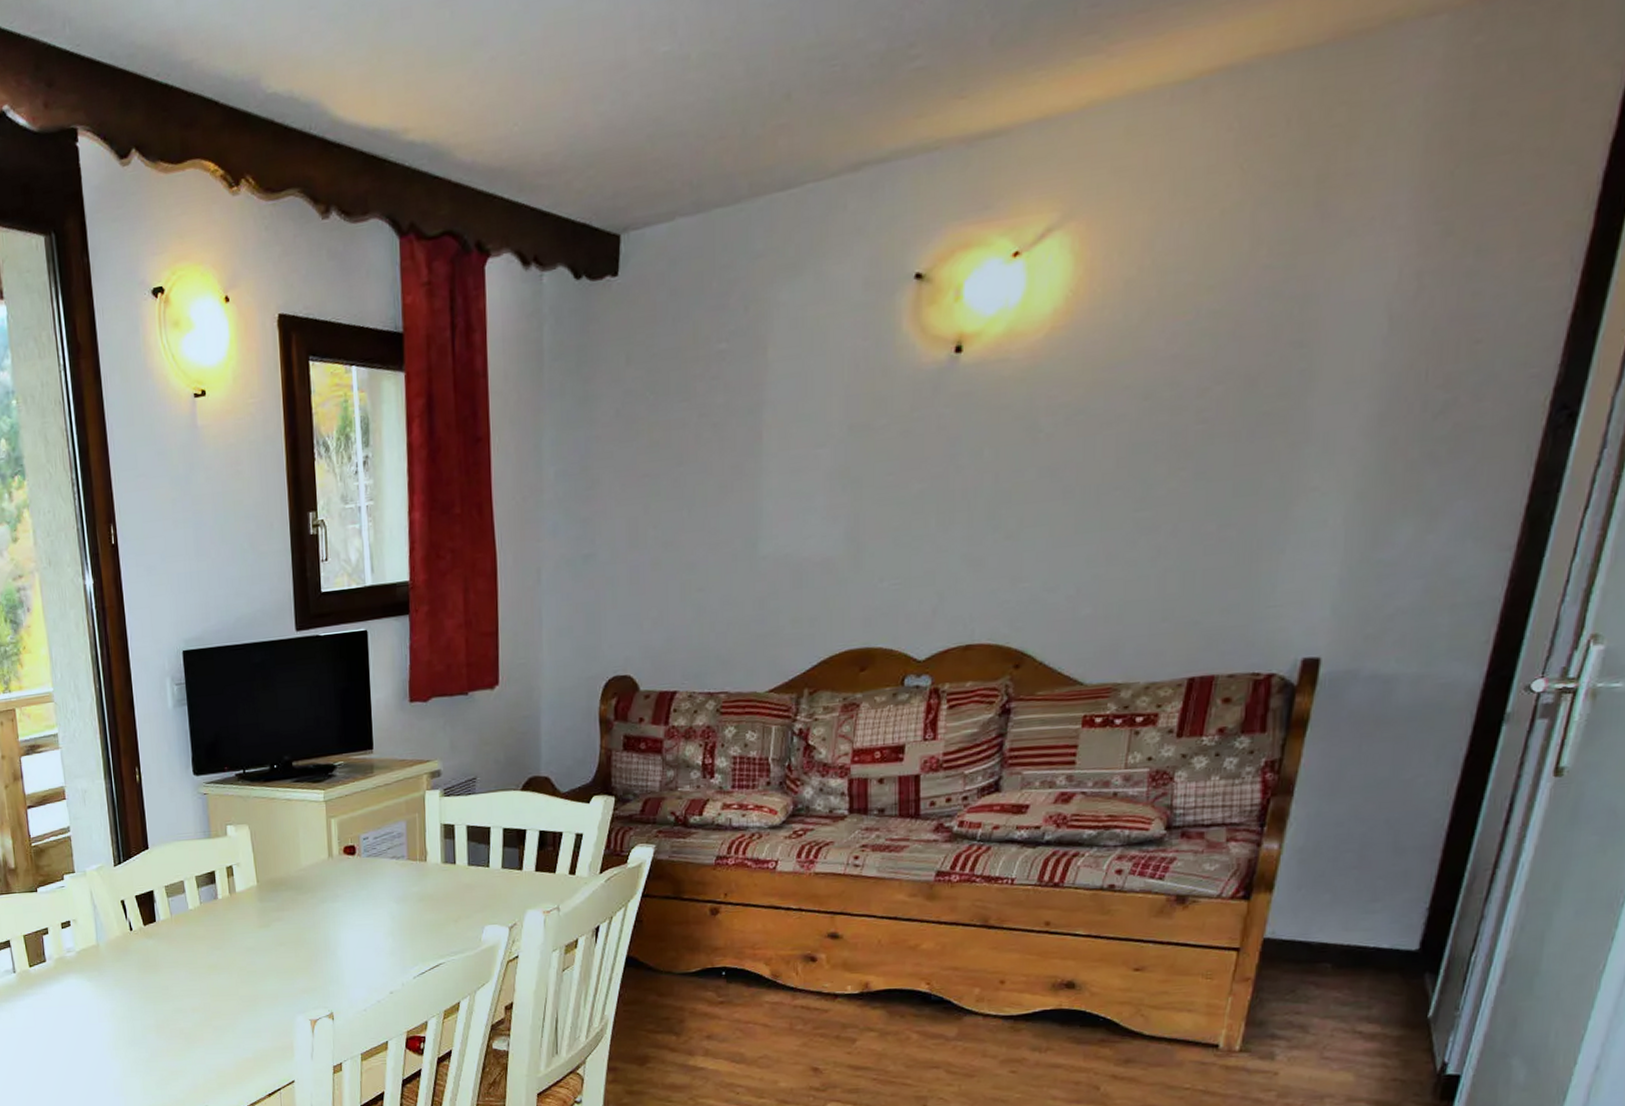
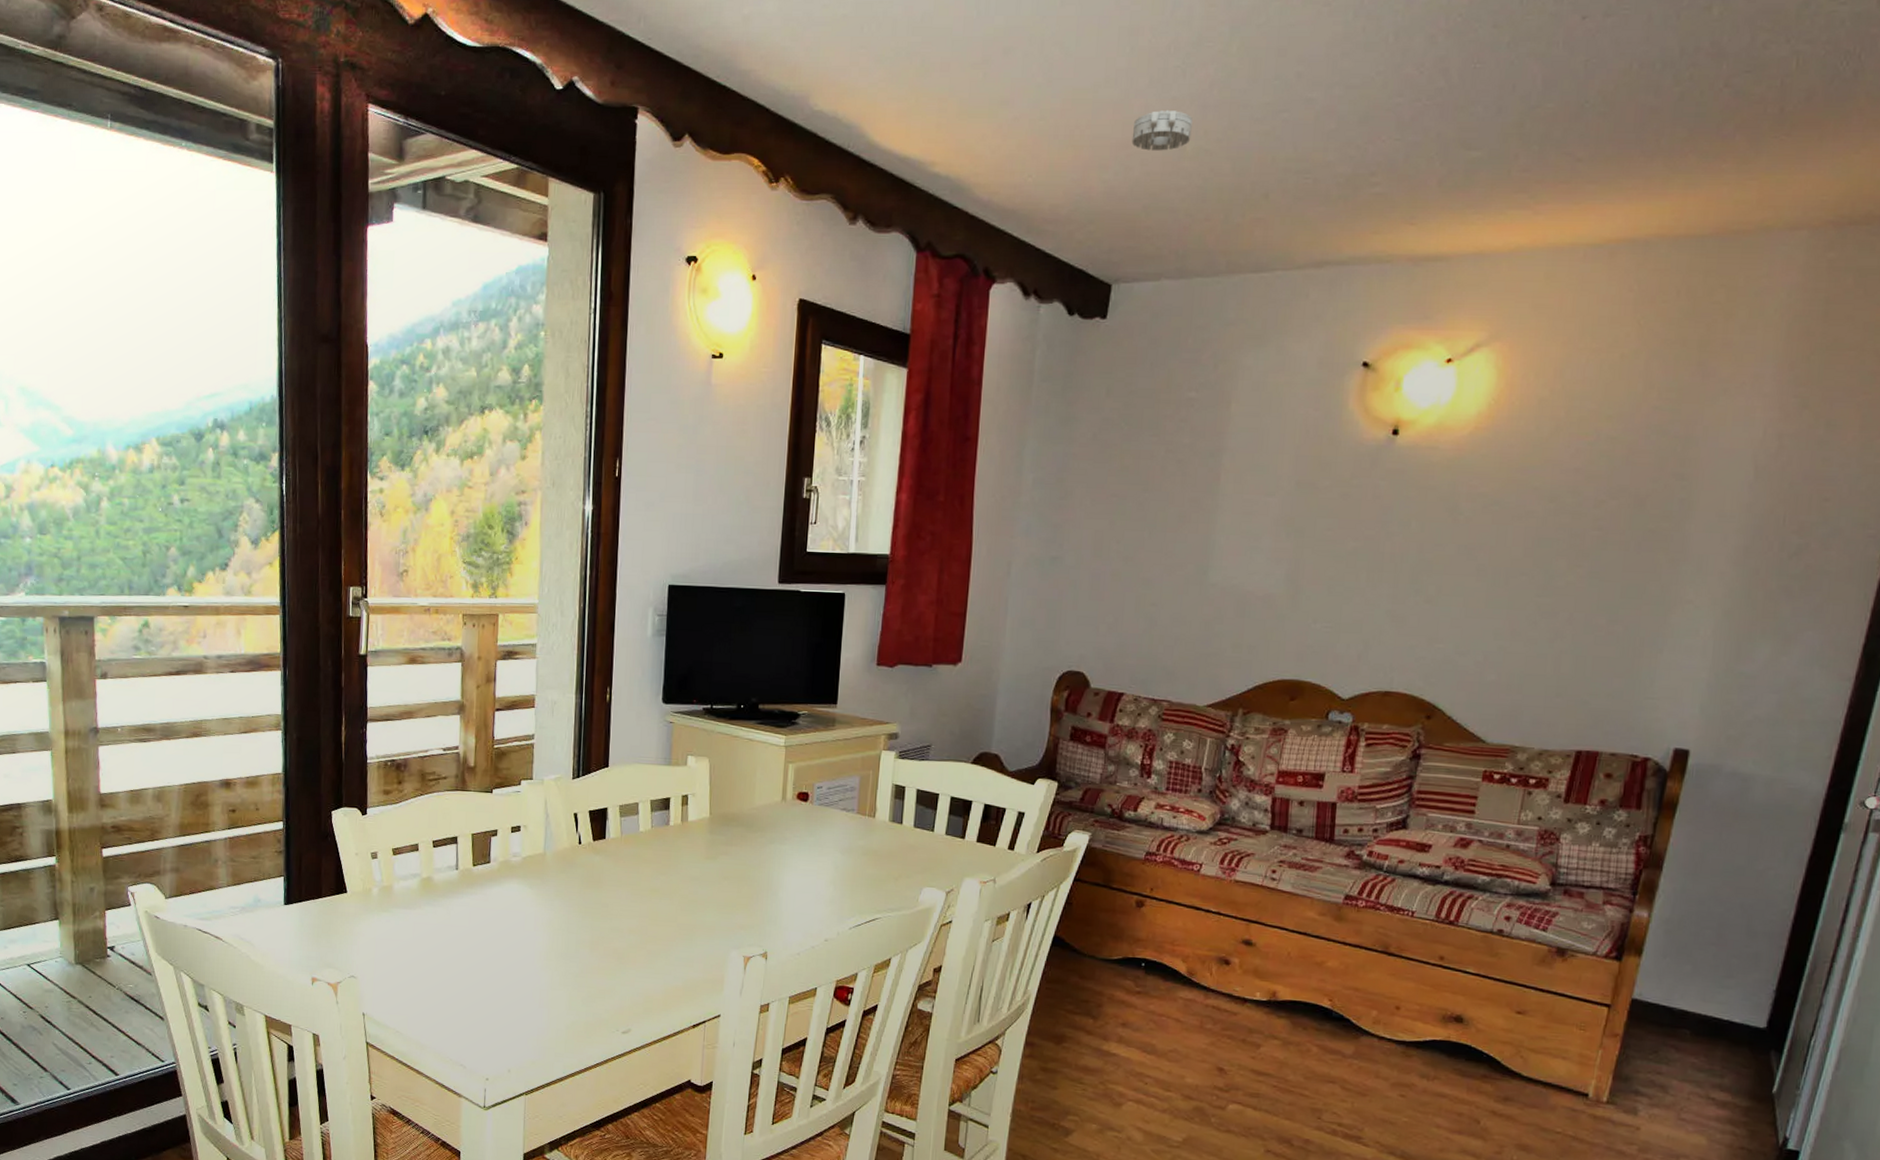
smoke detector: none [626,12,695,69] -> present [1131,109,1193,151]

